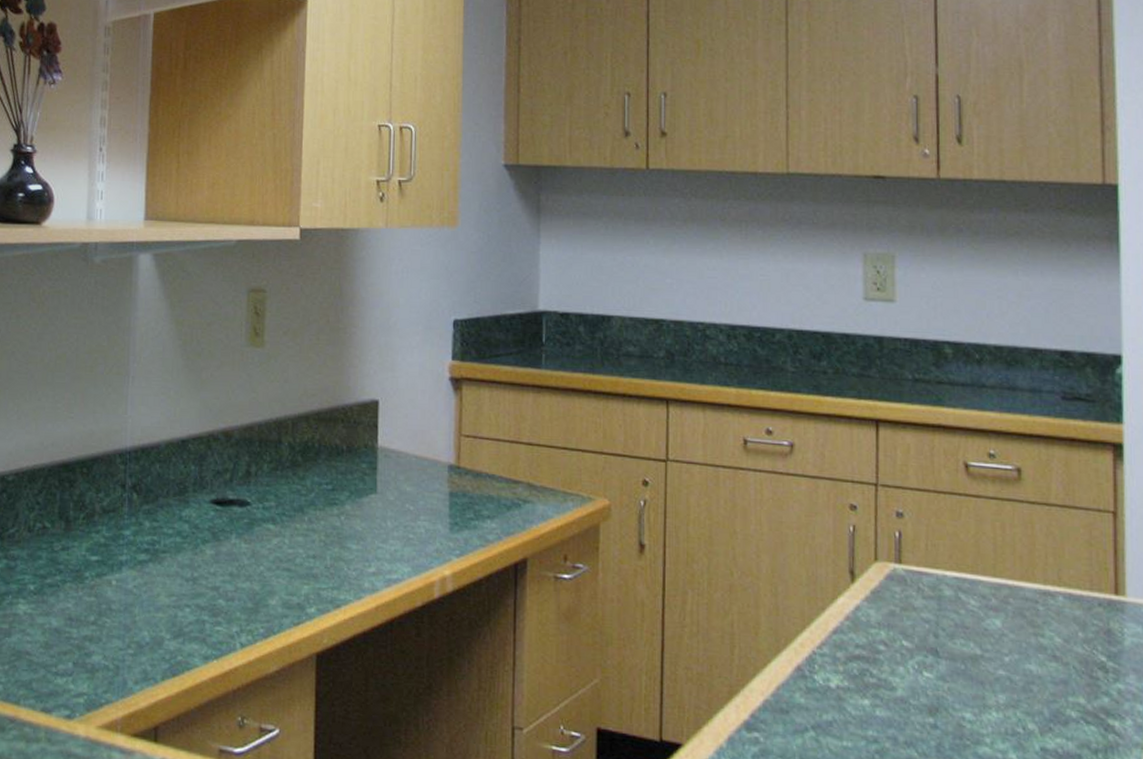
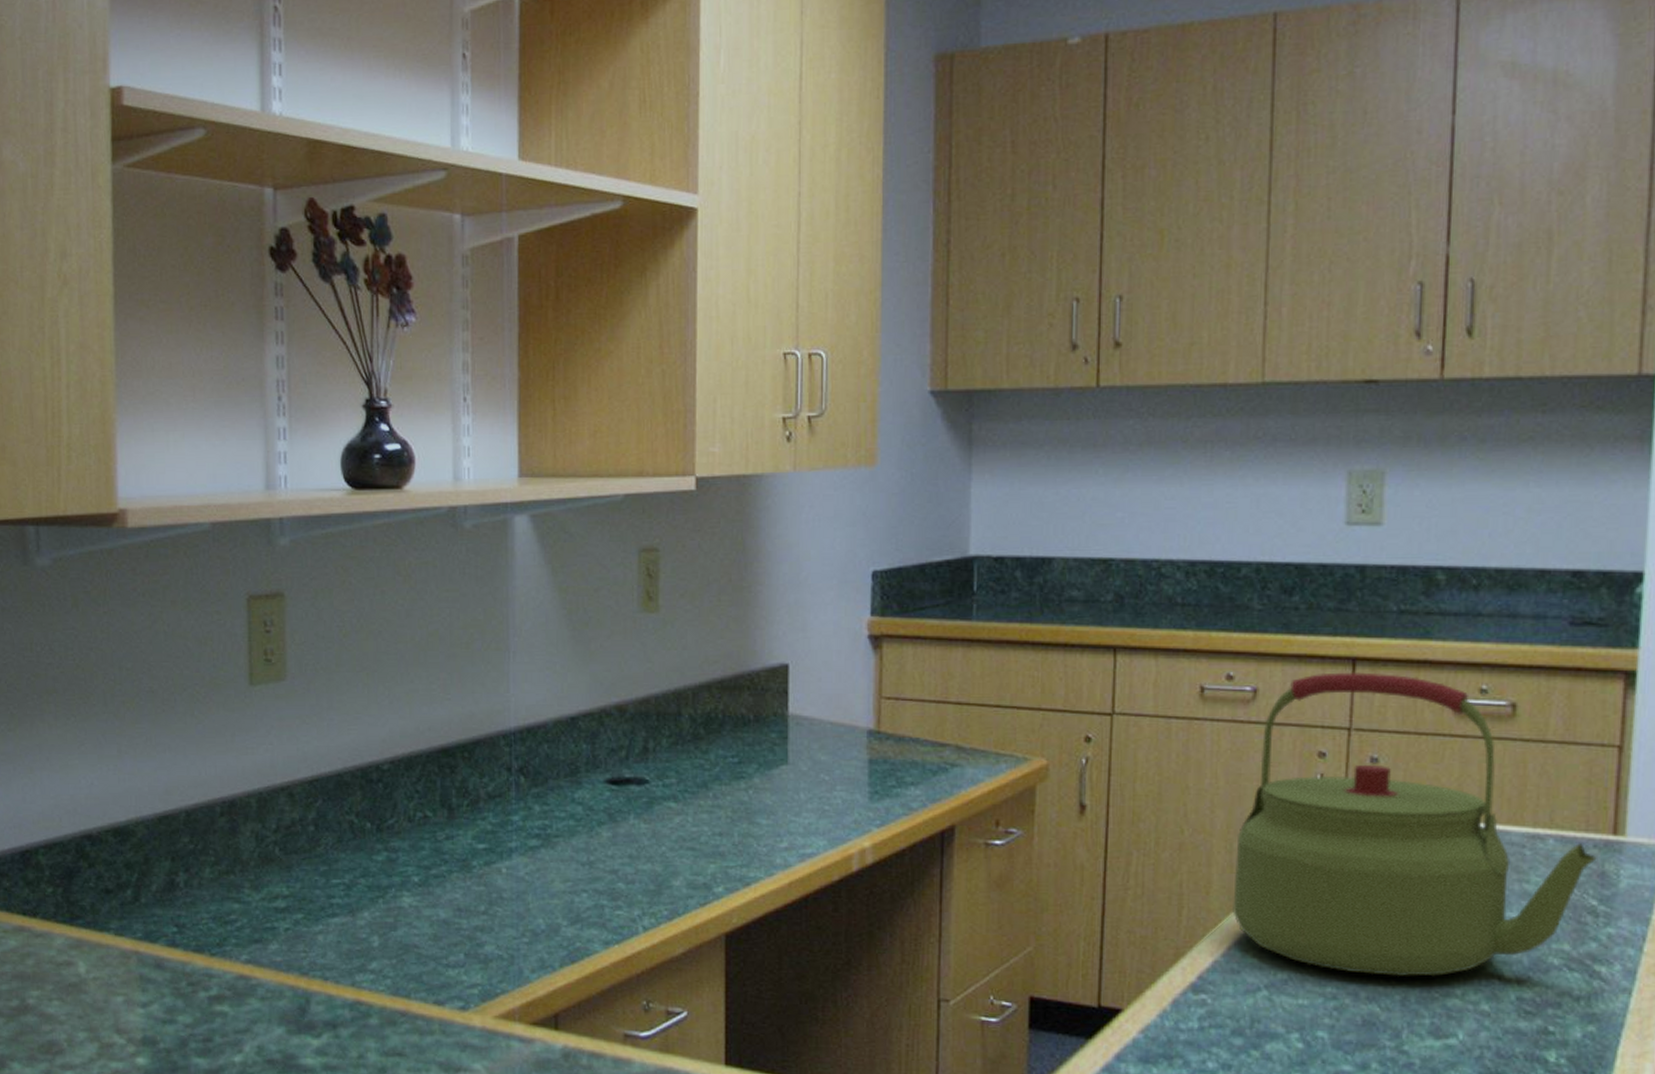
kettle: none [779,431,1102,724] -> present [1232,672,1597,977]

